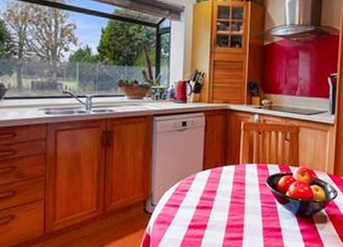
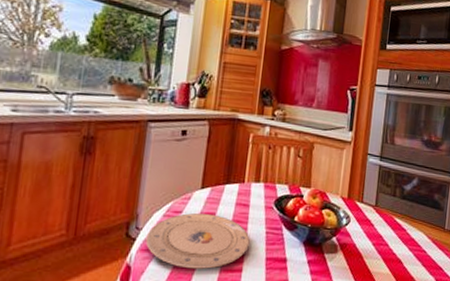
plate: none [160,191,248,238] -> present [145,212,250,269]

